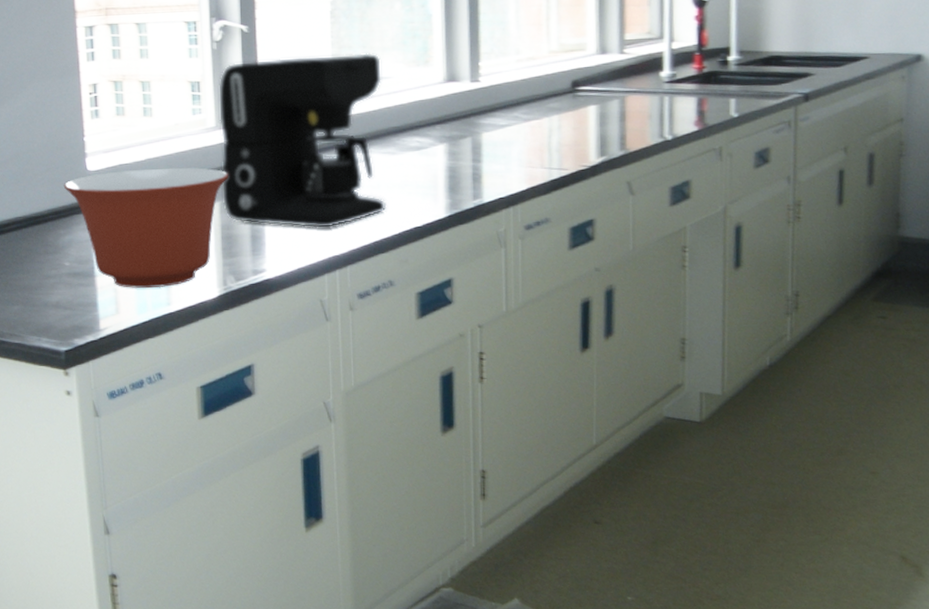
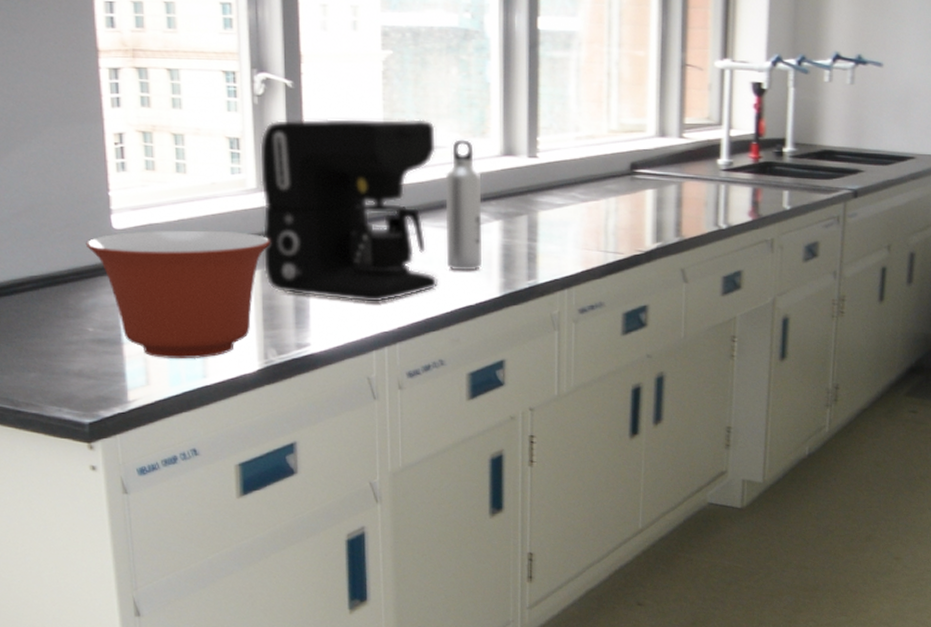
water bottle: none [391,69,428,194] -> present [445,139,482,271]

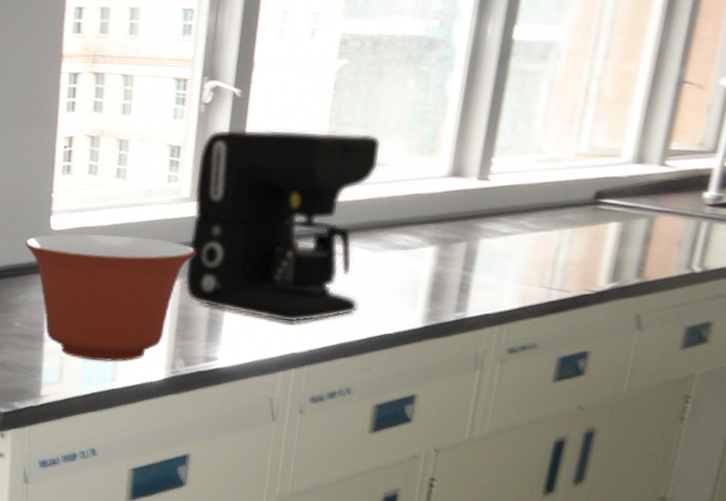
water bottle: present [445,139,482,271] -> none [370,157,423,298]

